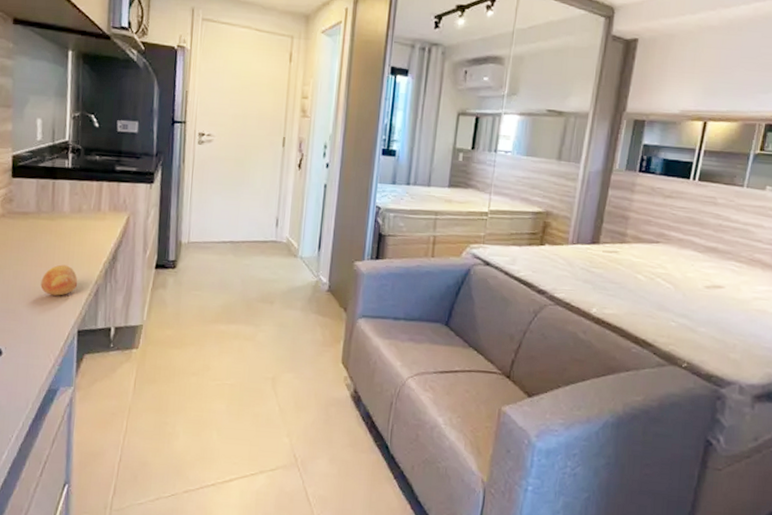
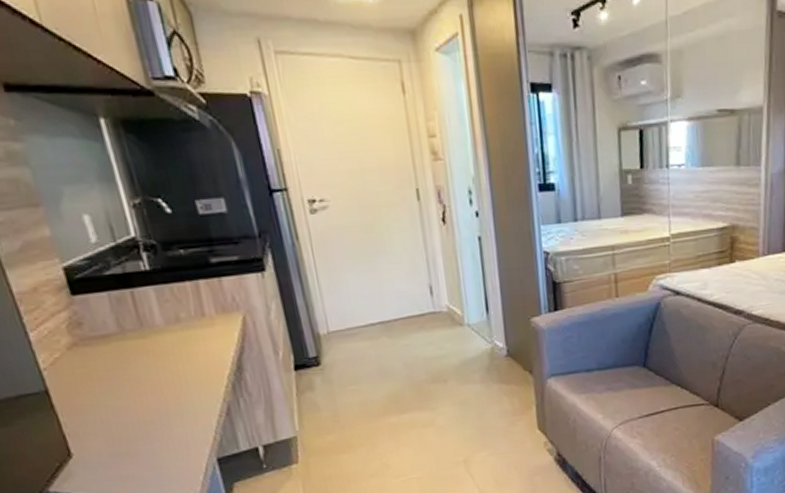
fruit: present [40,264,78,296] -> none [151,387,202,426]

